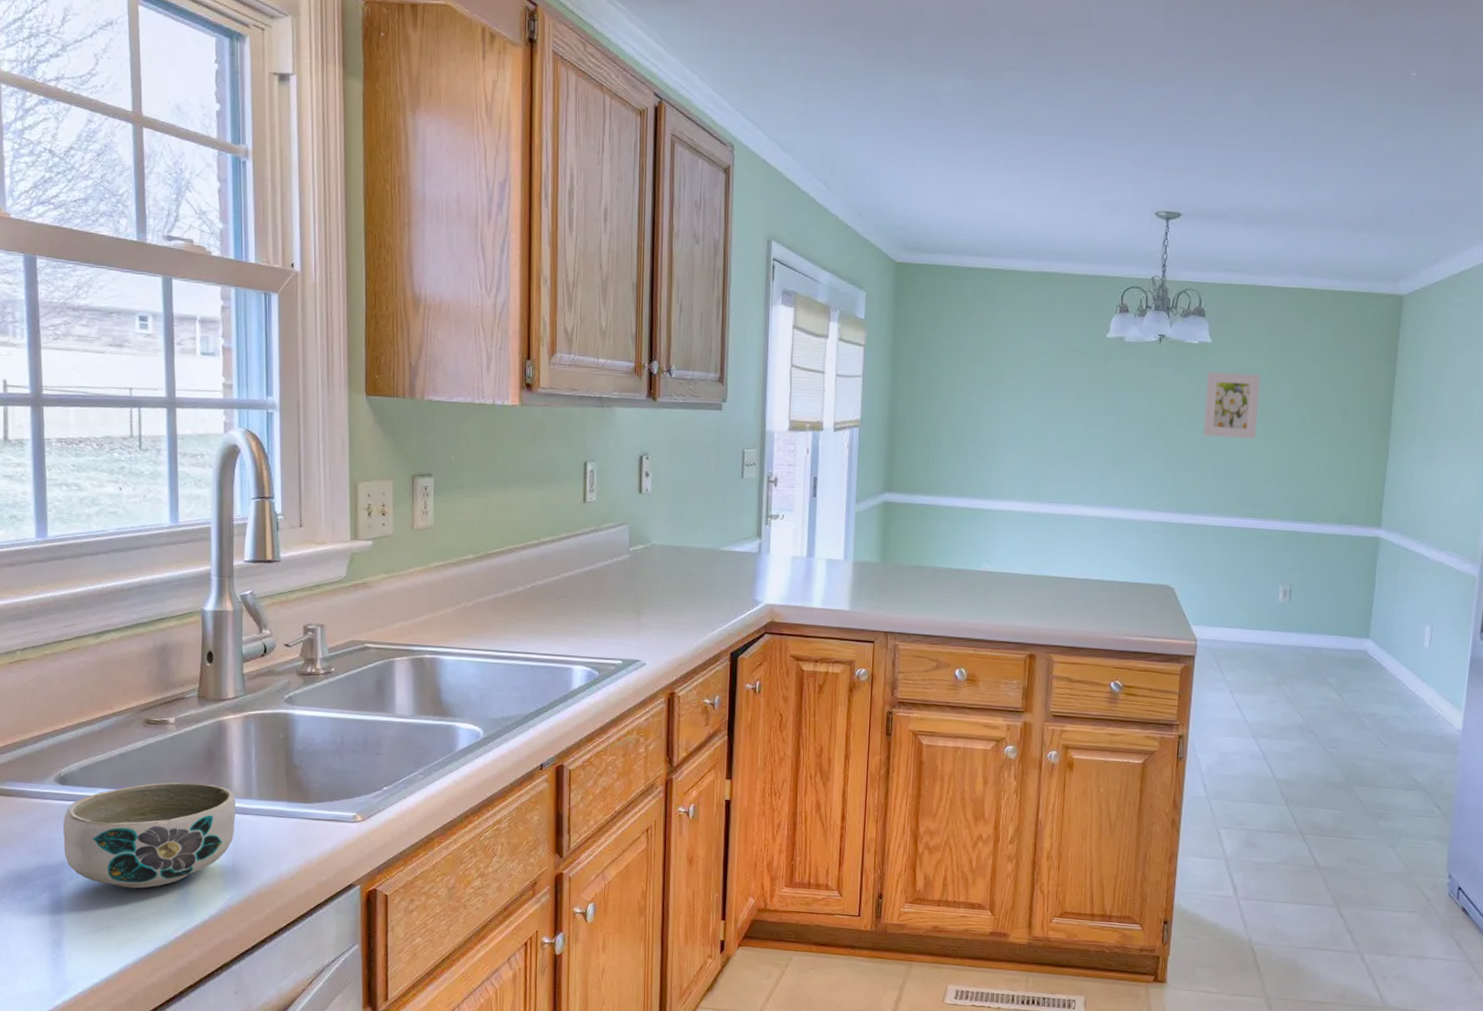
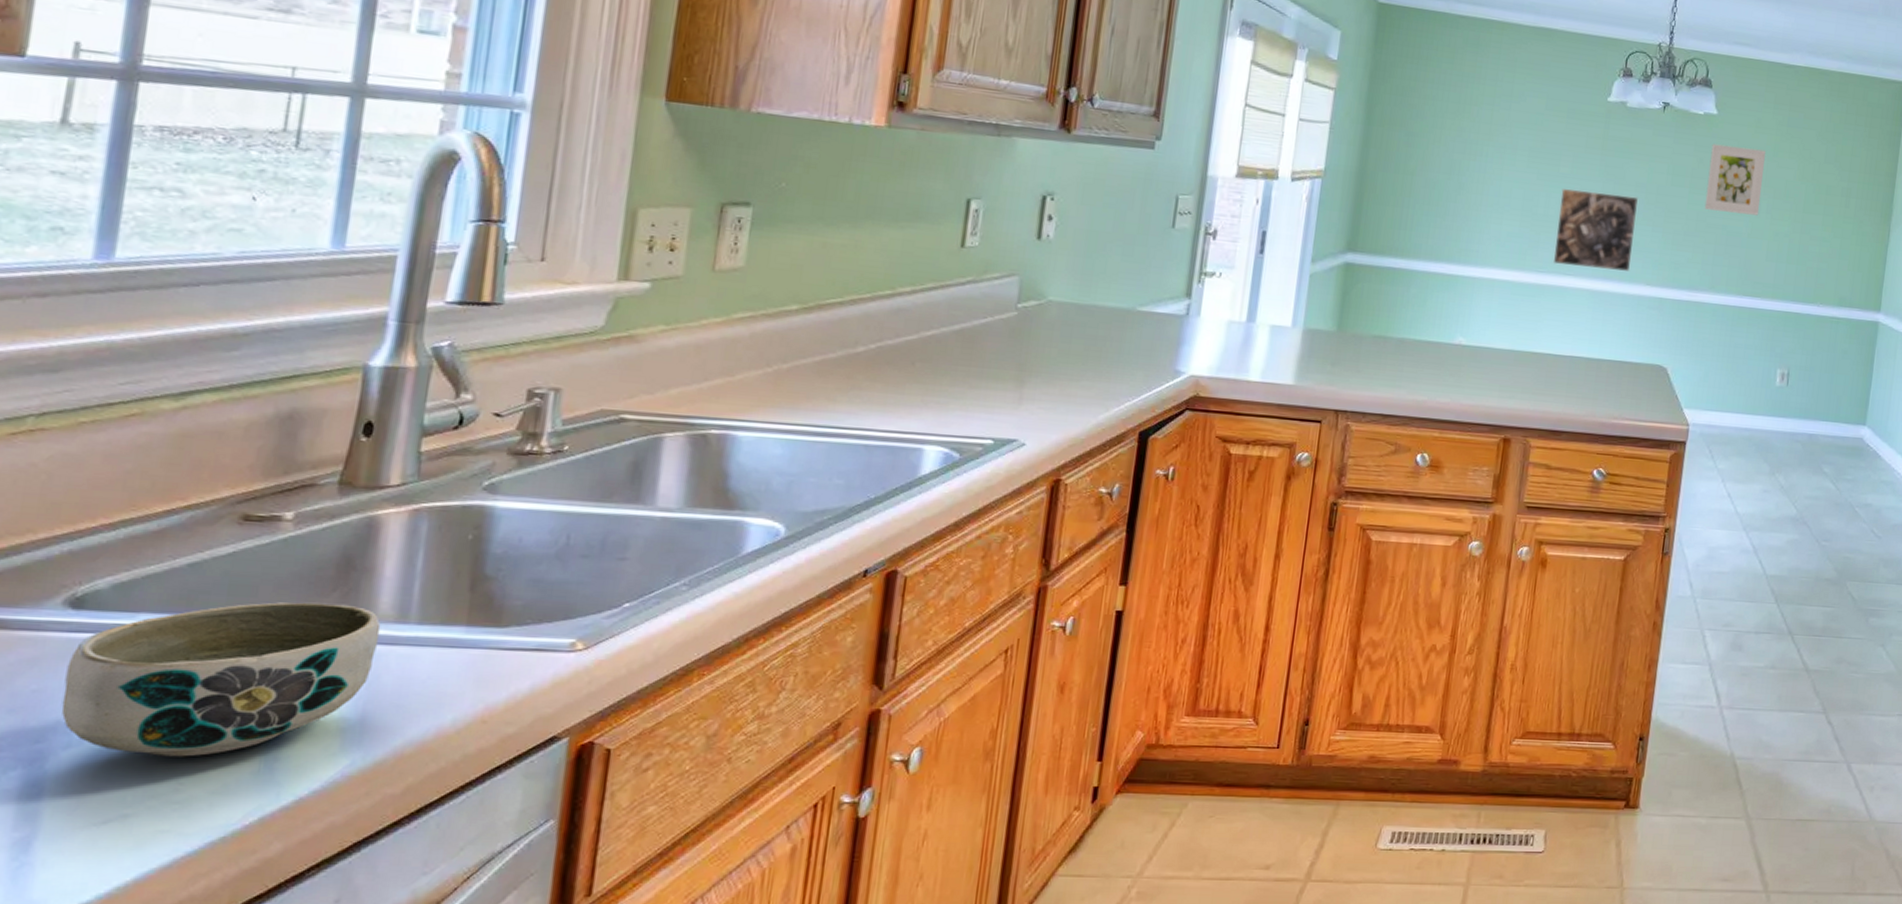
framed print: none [1064,423,1139,498] -> present [1552,188,1638,271]

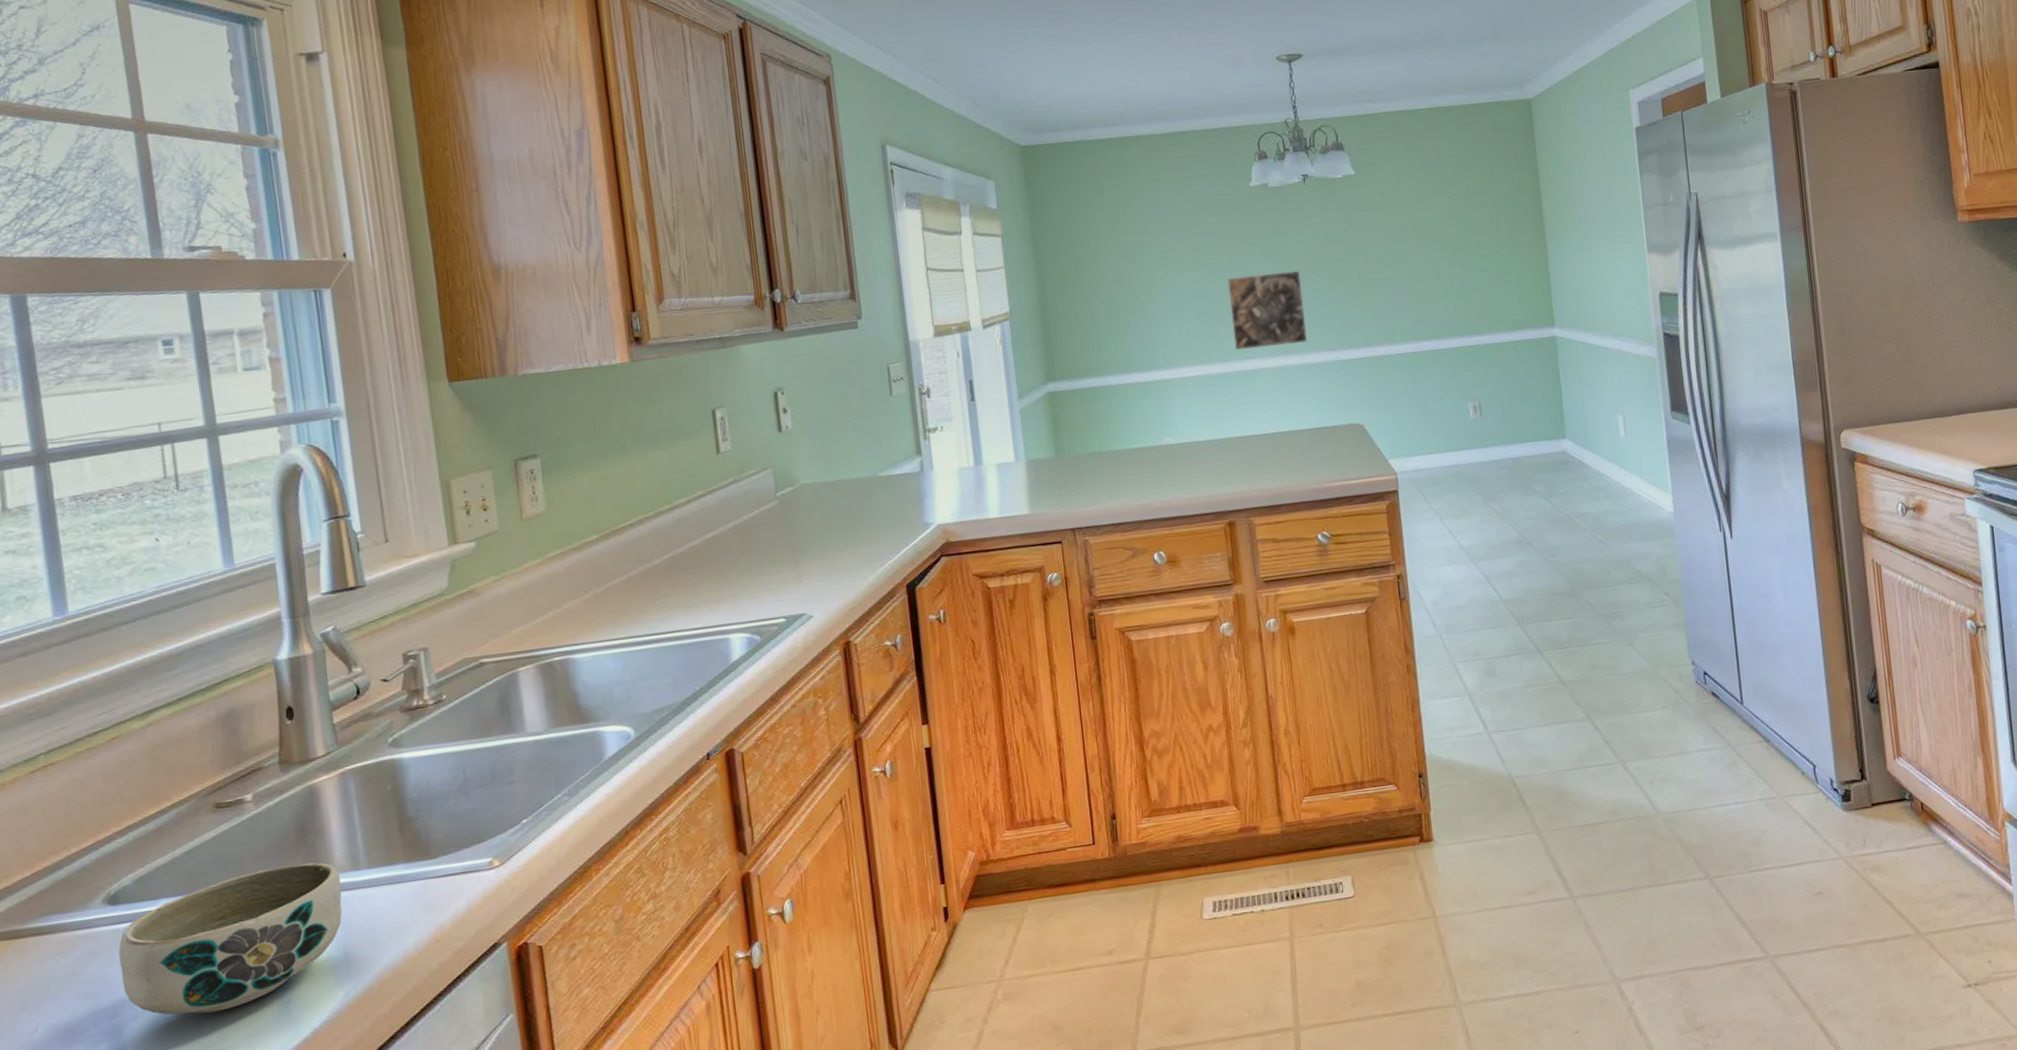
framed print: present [1704,144,1766,216] -> none [1357,197,1417,267]

